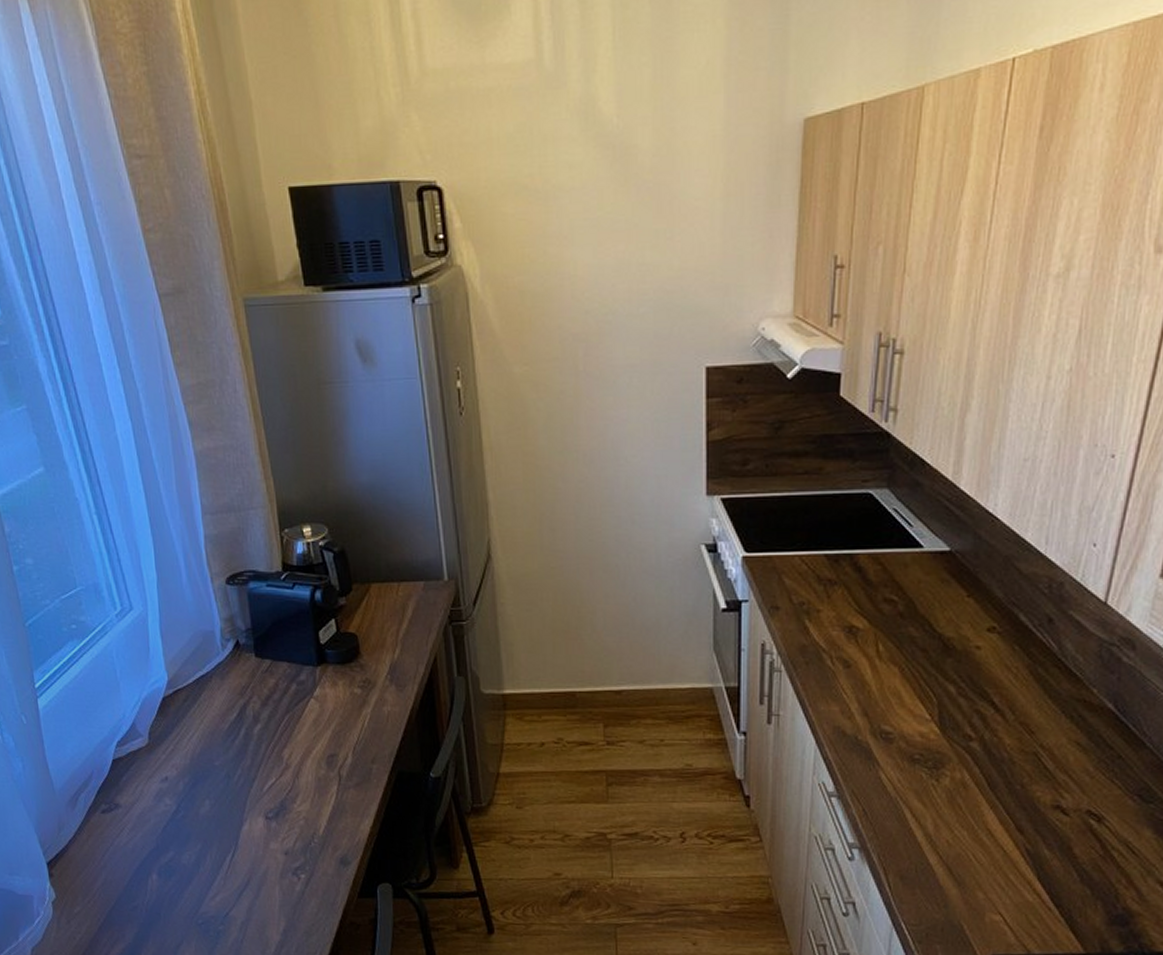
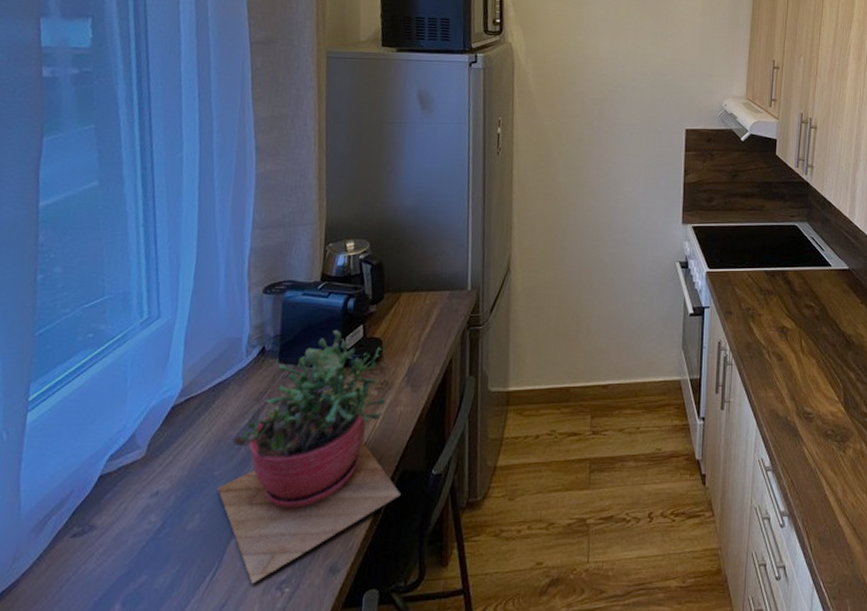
succulent plant: none [220,623,400,868] -> present [217,329,401,584]

